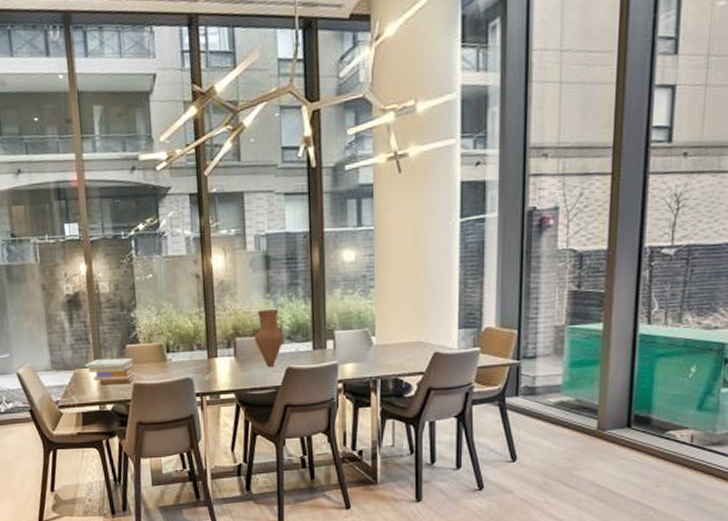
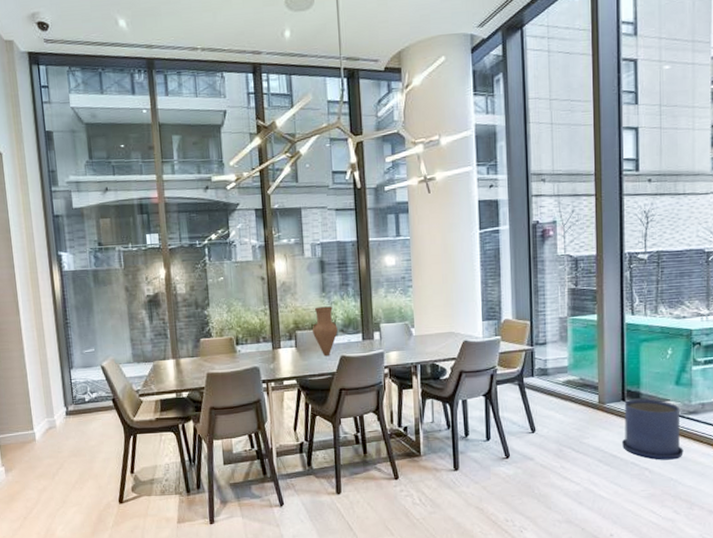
books: present [85,358,134,385] -> none [163,350,208,375]
planter: none [622,425,701,499] -> present [621,398,684,460]

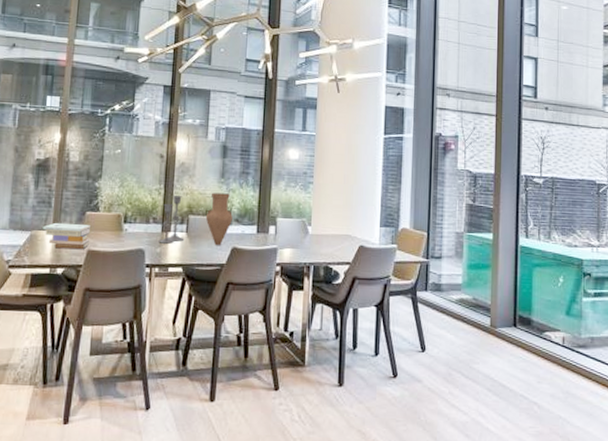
books: none [163,350,208,375] -> present [43,222,92,250]
candlestick: none [271,314,294,360] -> present [158,196,183,244]
planter: present [621,398,684,460] -> none [511,325,573,396]

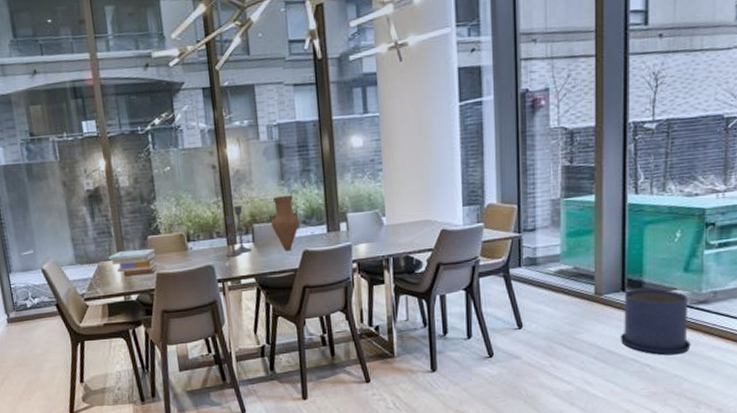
planter: none [511,325,573,396] -> present [620,288,691,356]

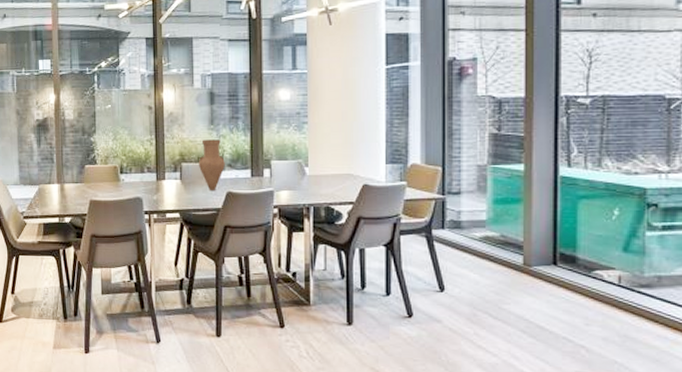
books: present [108,249,157,277] -> none [48,176,91,200]
candlestick: present [224,206,251,257] -> none [154,145,178,191]
planter: present [620,288,691,356] -> none [551,263,632,340]

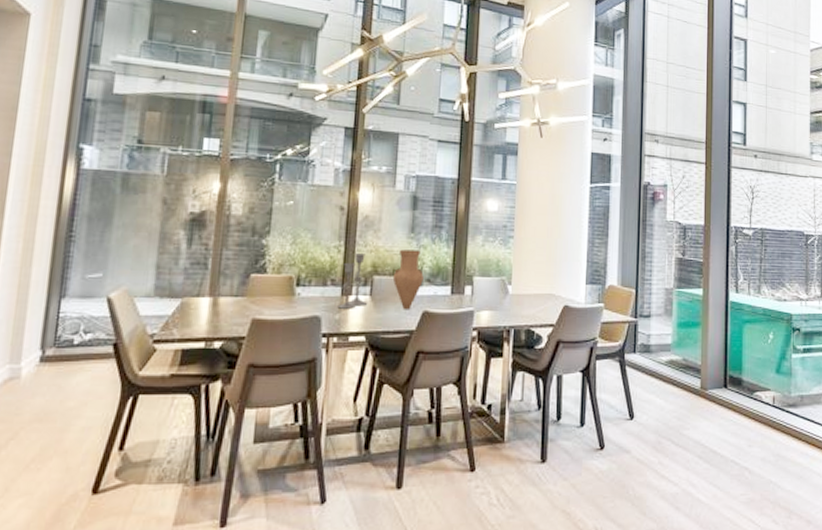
candlestick: none [154,145,178,191] -> present [337,253,367,309]

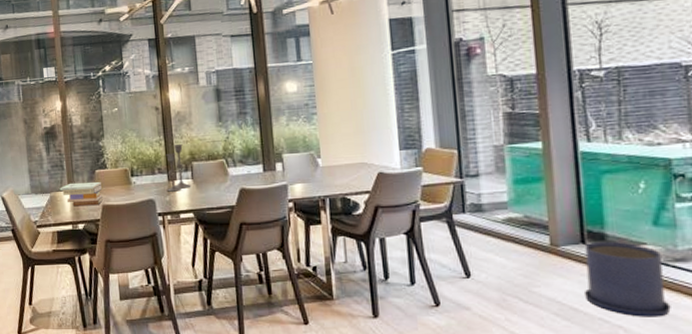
books: none [196,287,257,319] -> present [60,182,103,207]
vase: present [392,249,424,310] -> none [208,136,236,189]
planter: none [722,386,783,459] -> present [583,241,671,317]

